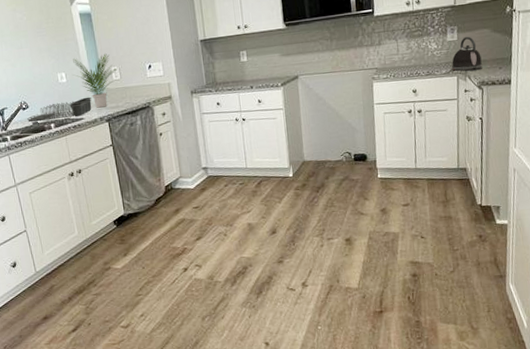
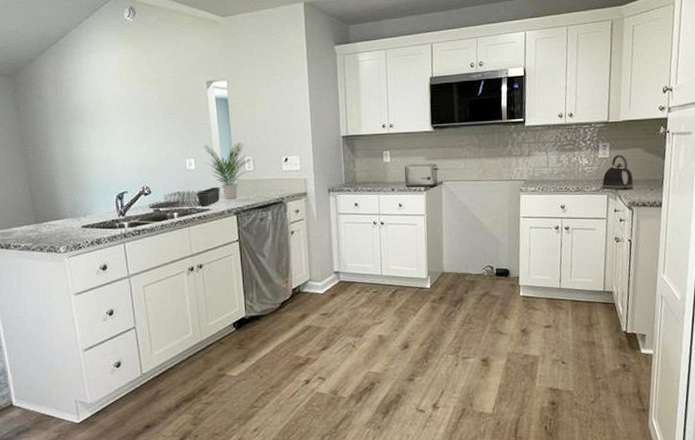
toaster: none [261,59,294,84] -> present [404,164,439,188]

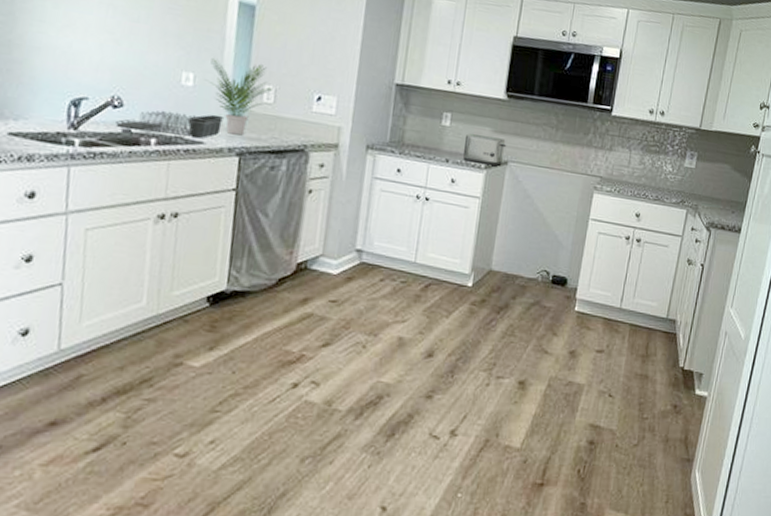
kettle: present [601,154,634,190] -> none [682,167,716,208]

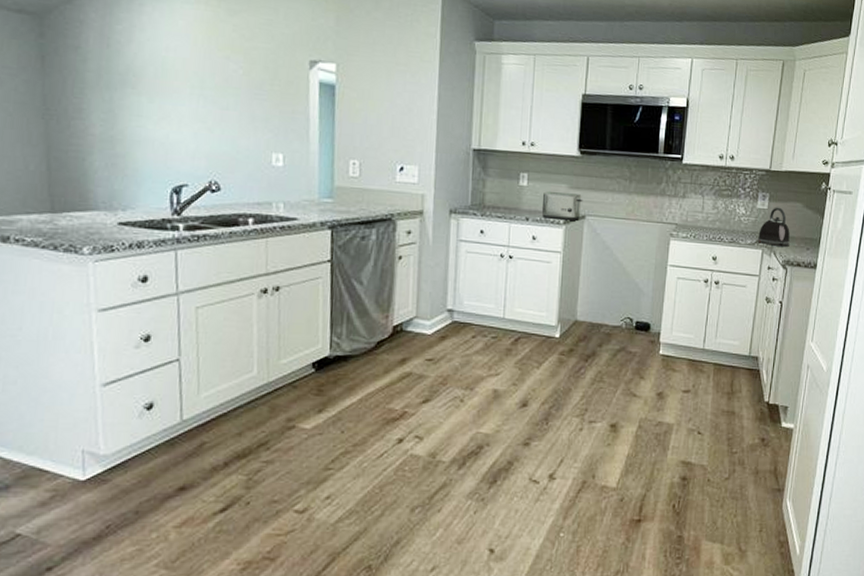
dish rack: present [115,110,225,140] -> none [215,191,315,218]
potted plant: present [206,58,274,136] -> none [295,138,358,211]
kettle: none [682,167,716,208] -> present [757,207,791,247]

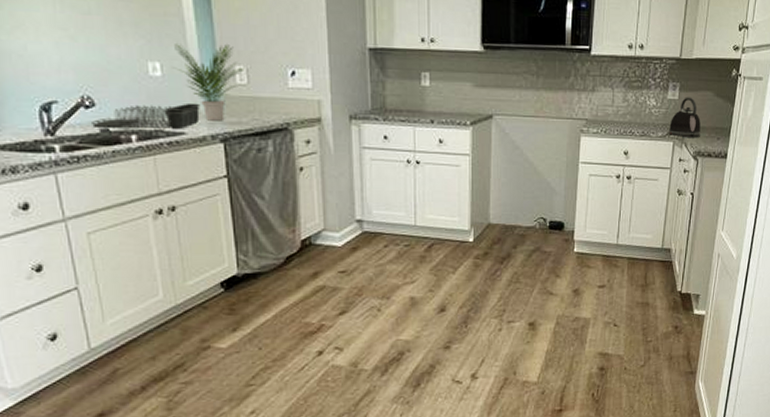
dish rack: none [215,191,315,218] -> present [92,102,201,133]
potted plant: none [295,138,358,211] -> present [174,44,245,123]
toaster: present [541,192,583,221] -> none [446,91,490,122]

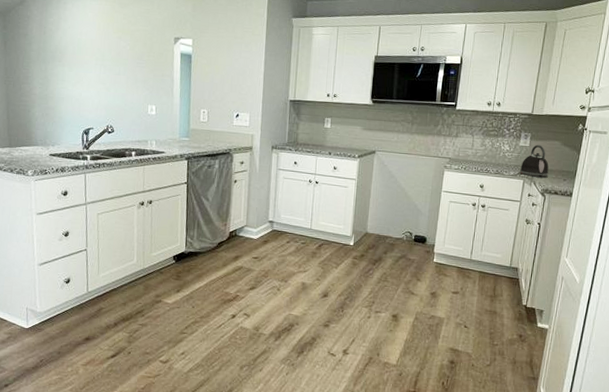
dish rack: present [92,102,201,133] -> none [110,132,177,151]
potted plant: present [174,44,245,123] -> none [163,94,207,146]

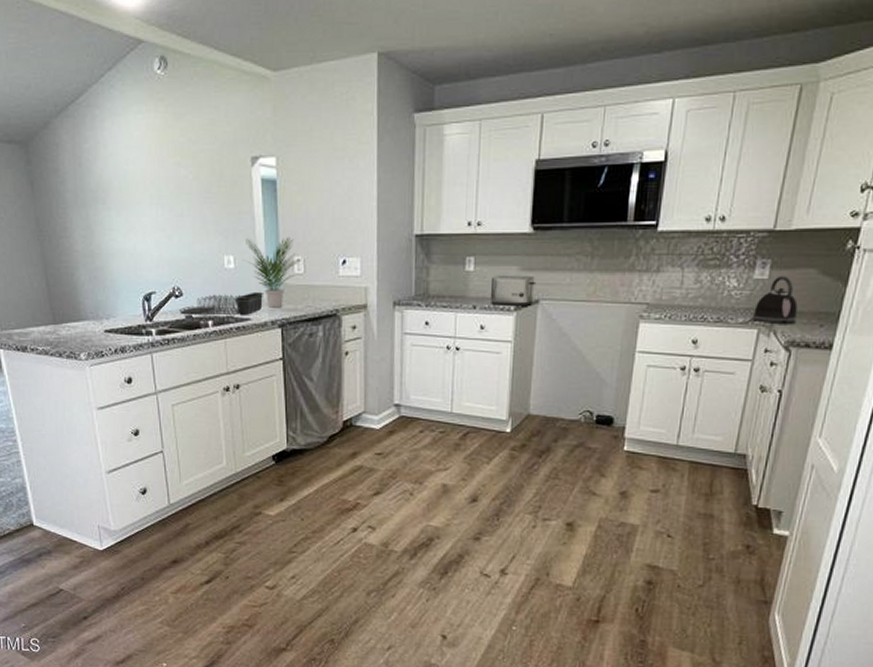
dish rack: none [110,132,177,151] -> present [180,291,264,319]
potted plant: none [163,94,207,146] -> present [244,237,302,309]
toaster: none [341,132,374,156] -> present [490,276,537,307]

